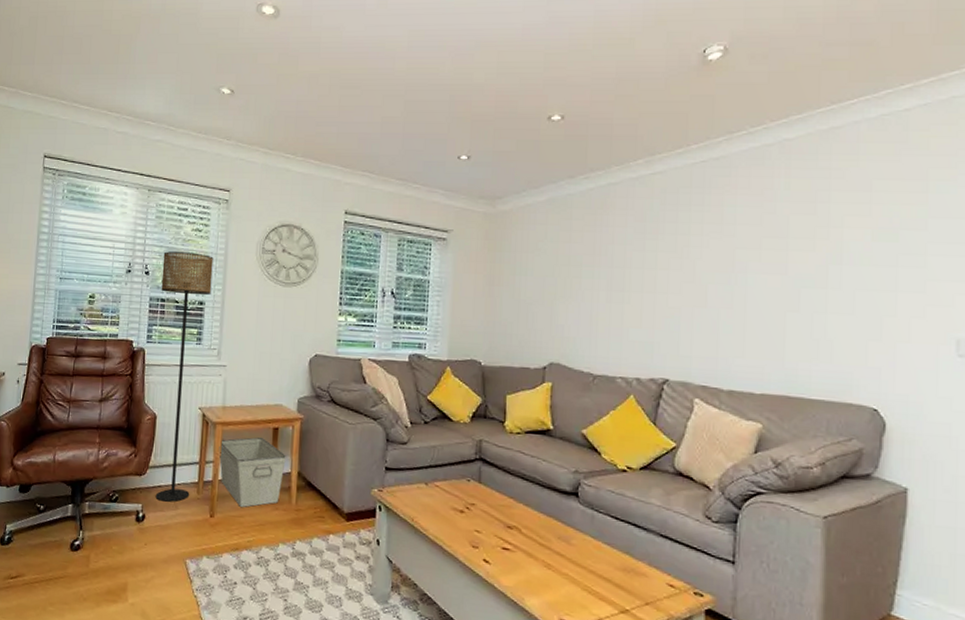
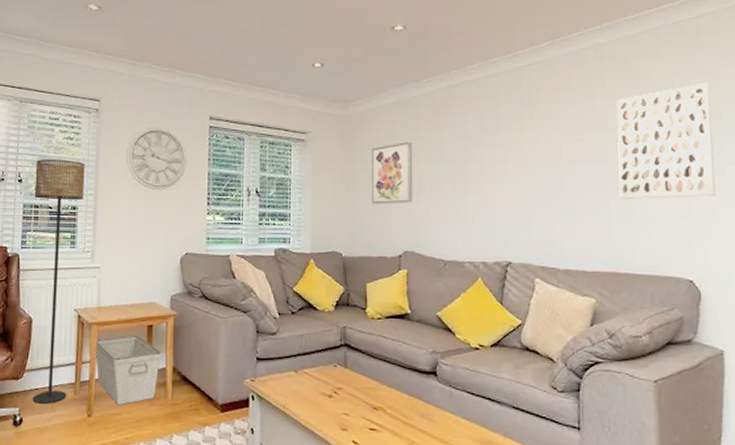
wall art: none [515,243,565,312] -> present [371,141,413,204]
wall art: none [798,186,916,317] -> present [616,82,716,200]

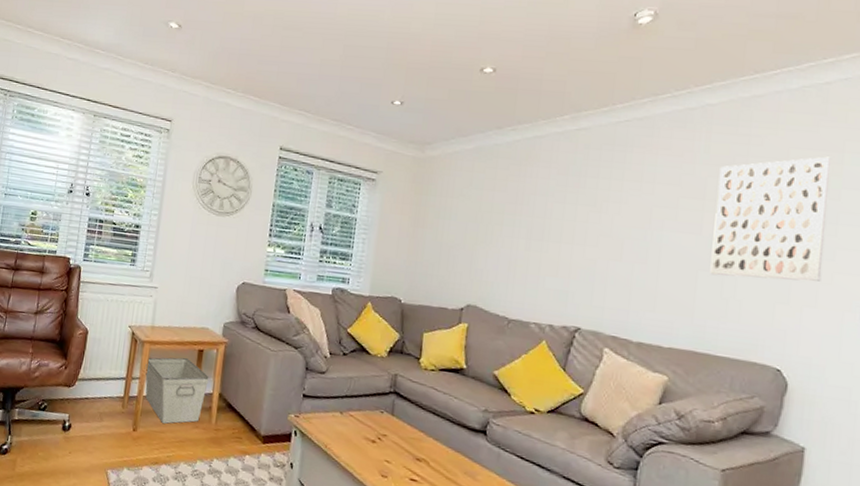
floor lamp: present [32,159,85,404] -> none [82,175,152,414]
wall art: present [371,141,413,204] -> none [437,190,489,256]

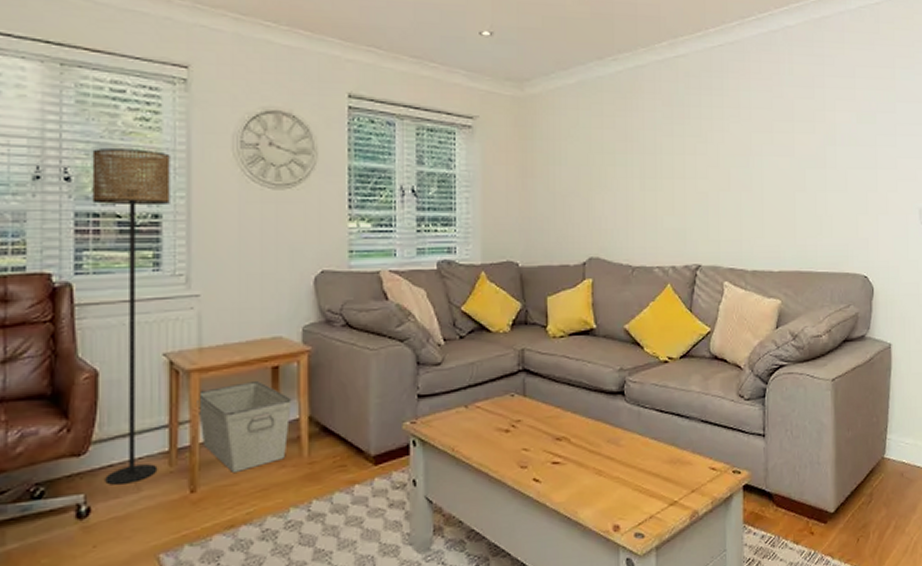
floor lamp: none [82,175,152,414] -> present [92,149,170,485]
wall art: present [710,156,832,282] -> none [803,72,889,195]

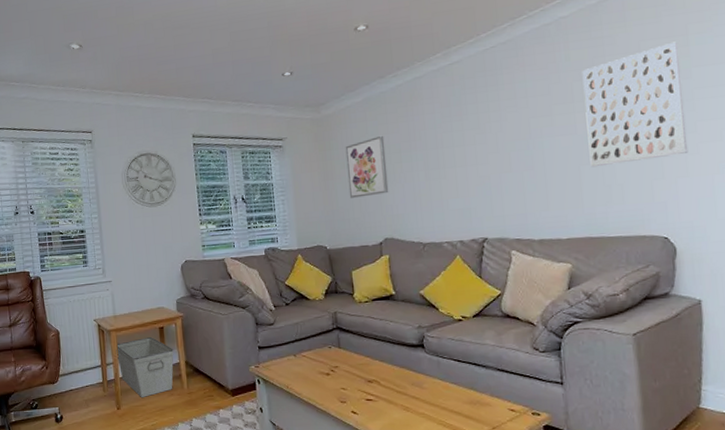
floor lamp: present [92,149,170,485] -> none [43,189,98,402]
wall art: none [551,129,598,204] -> present [345,135,389,198]
wall art: none [803,72,889,195] -> present [582,41,689,168]

